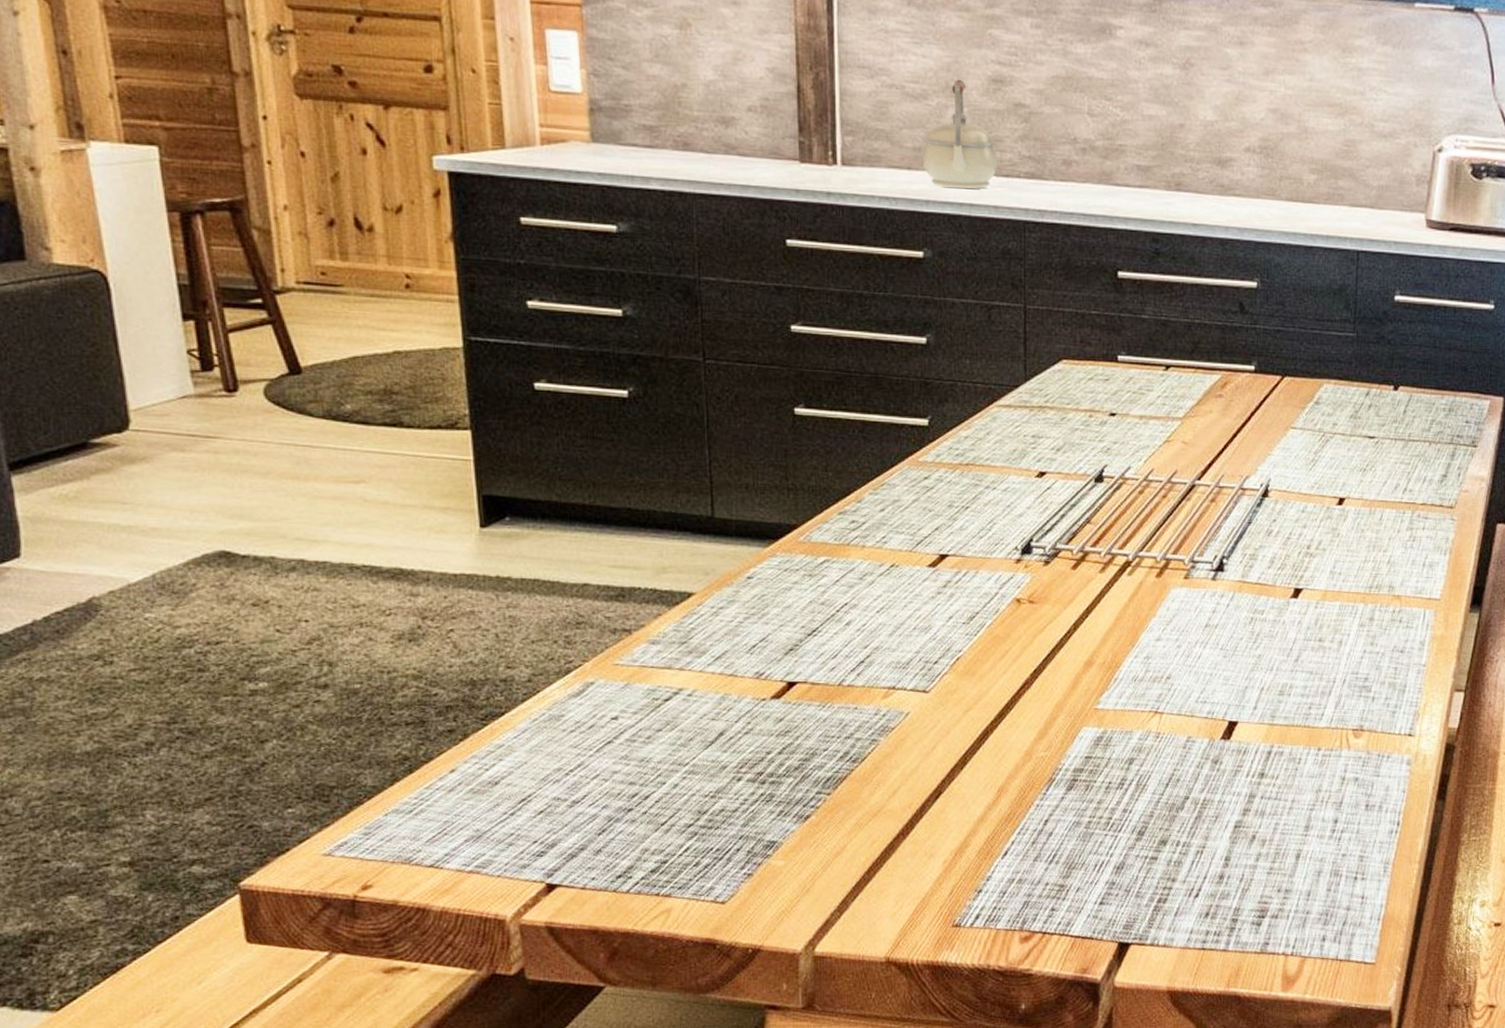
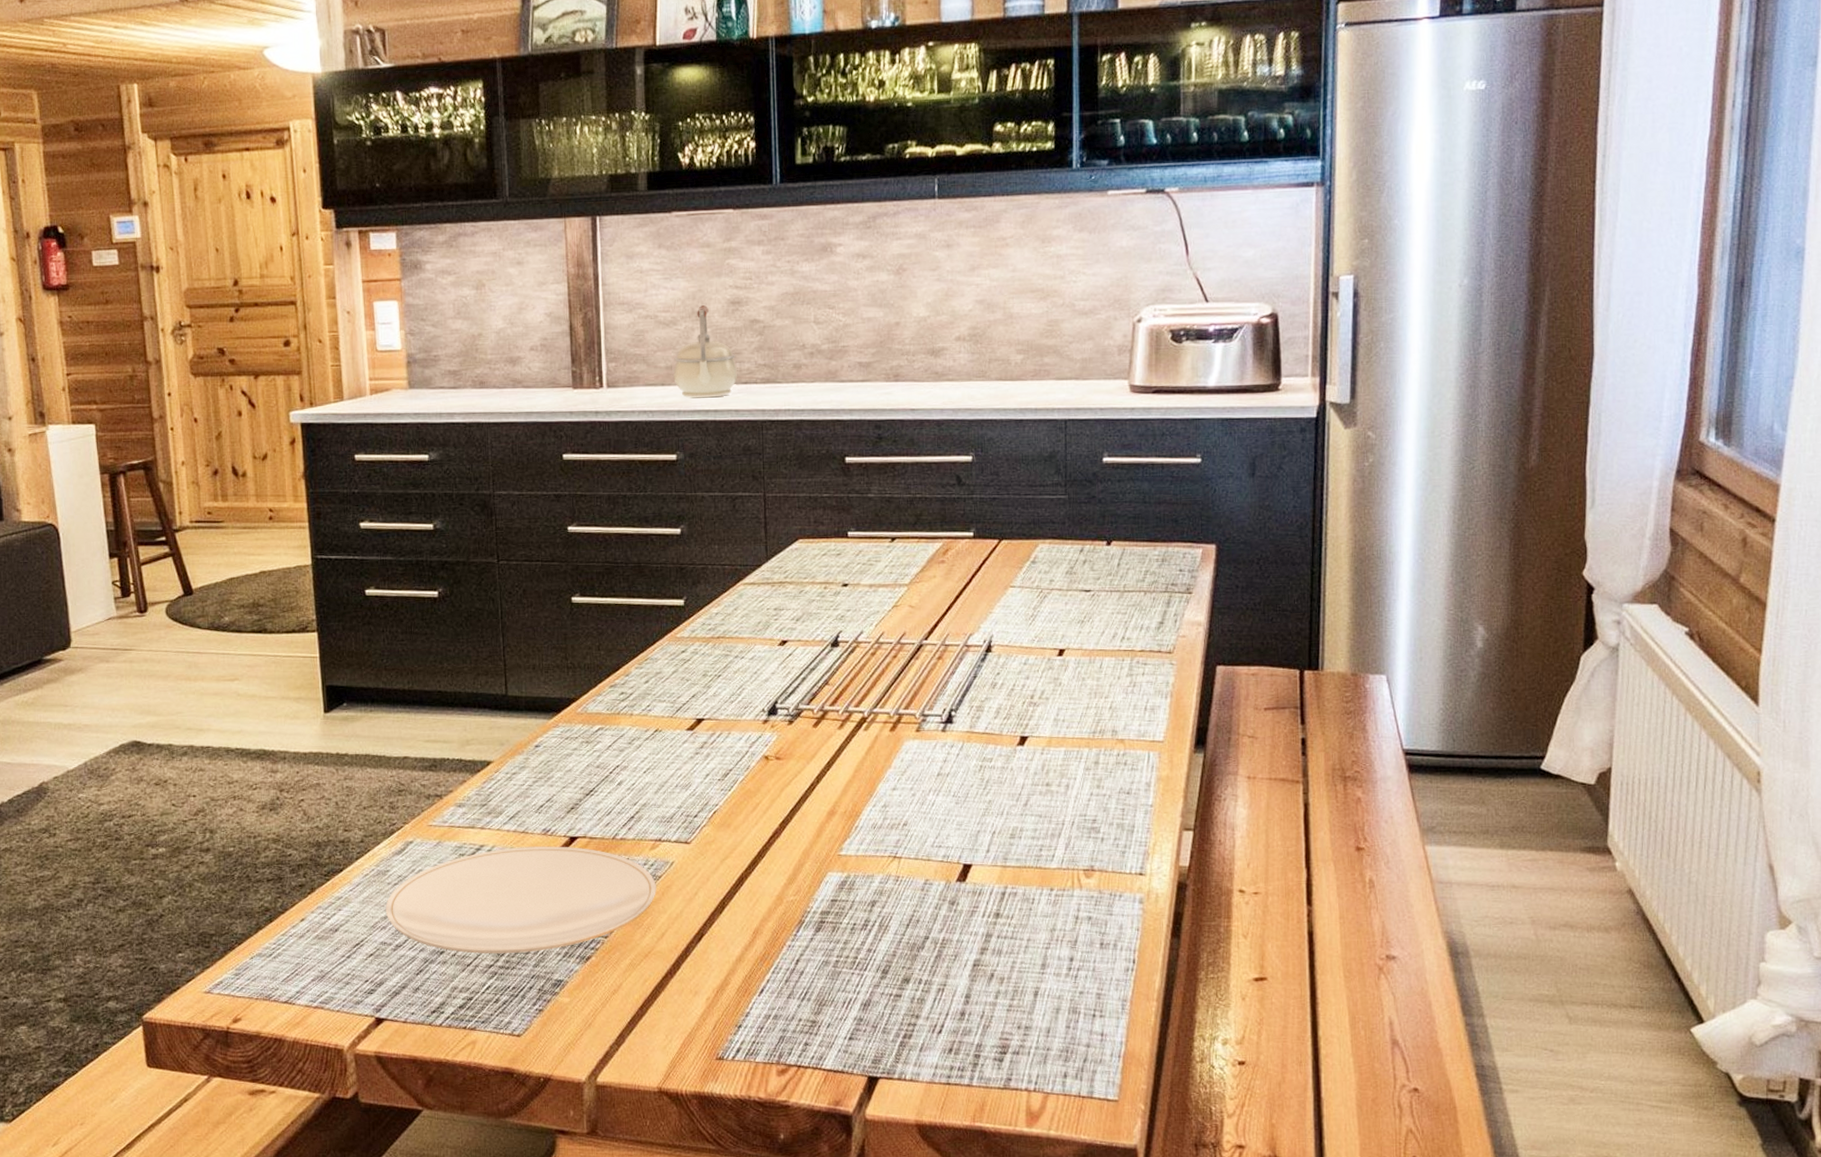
plate: none [559,692,888,812] -> present [385,846,656,954]

